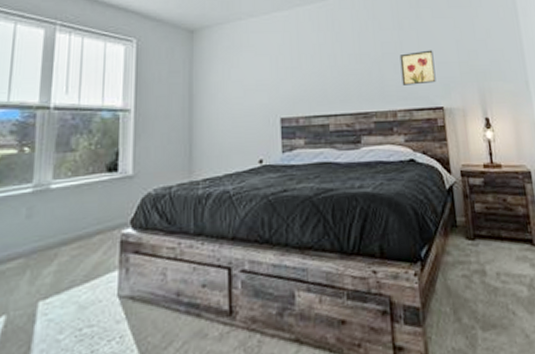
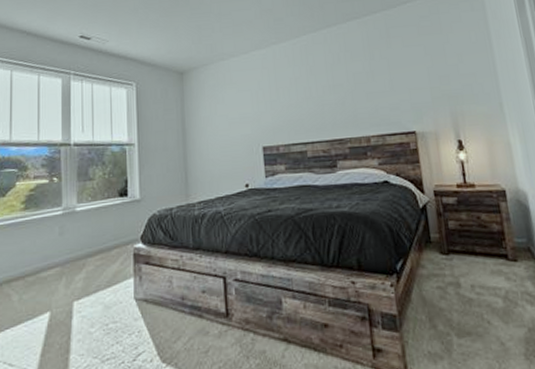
wall art: present [399,50,436,85] -> none [371,77,408,113]

